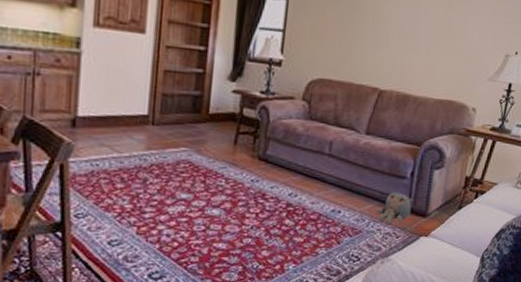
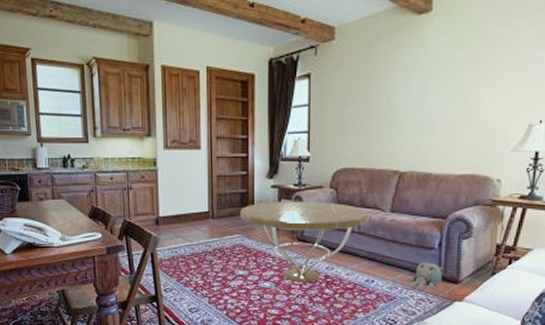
coffee table: none [189,110,343,212] -> present [240,201,369,283]

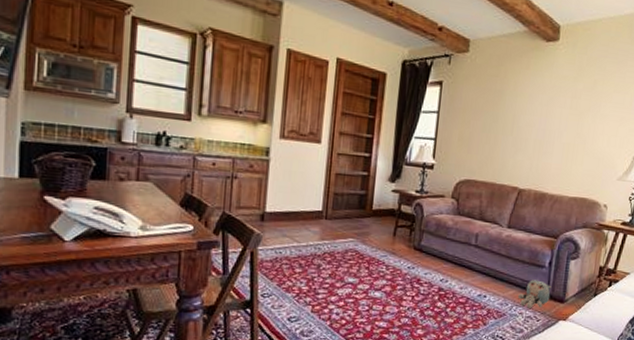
coffee table: present [240,201,369,283] -> none [356,206,487,295]

